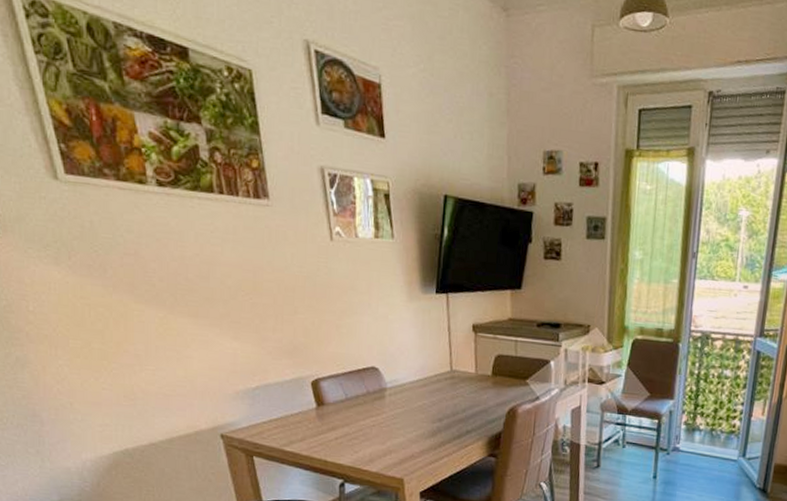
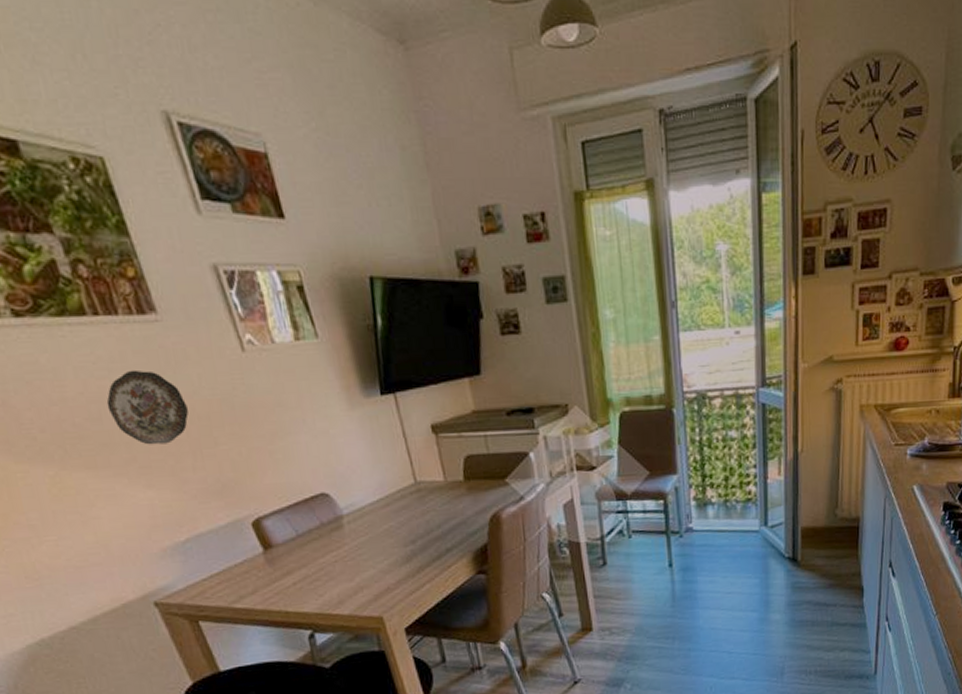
decorative plate: none [215,242,278,306] -> present [106,369,189,445]

